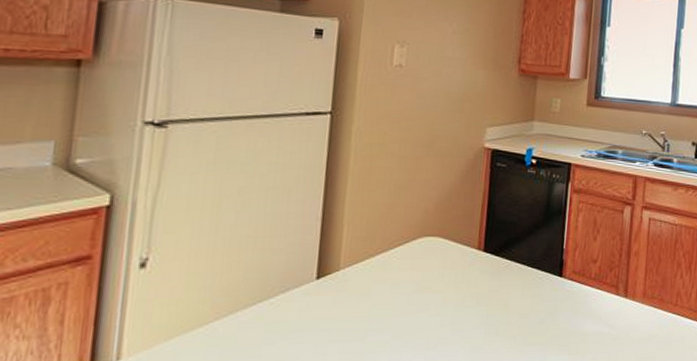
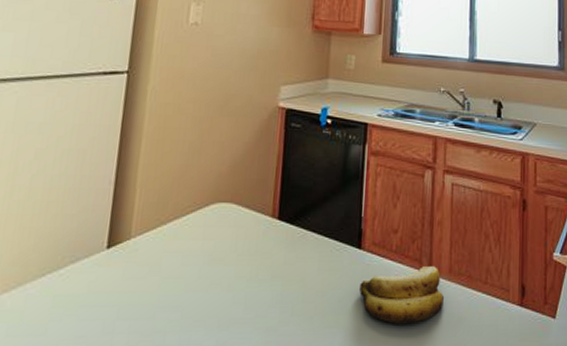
banana: none [560,291,637,342] -> present [360,266,444,325]

